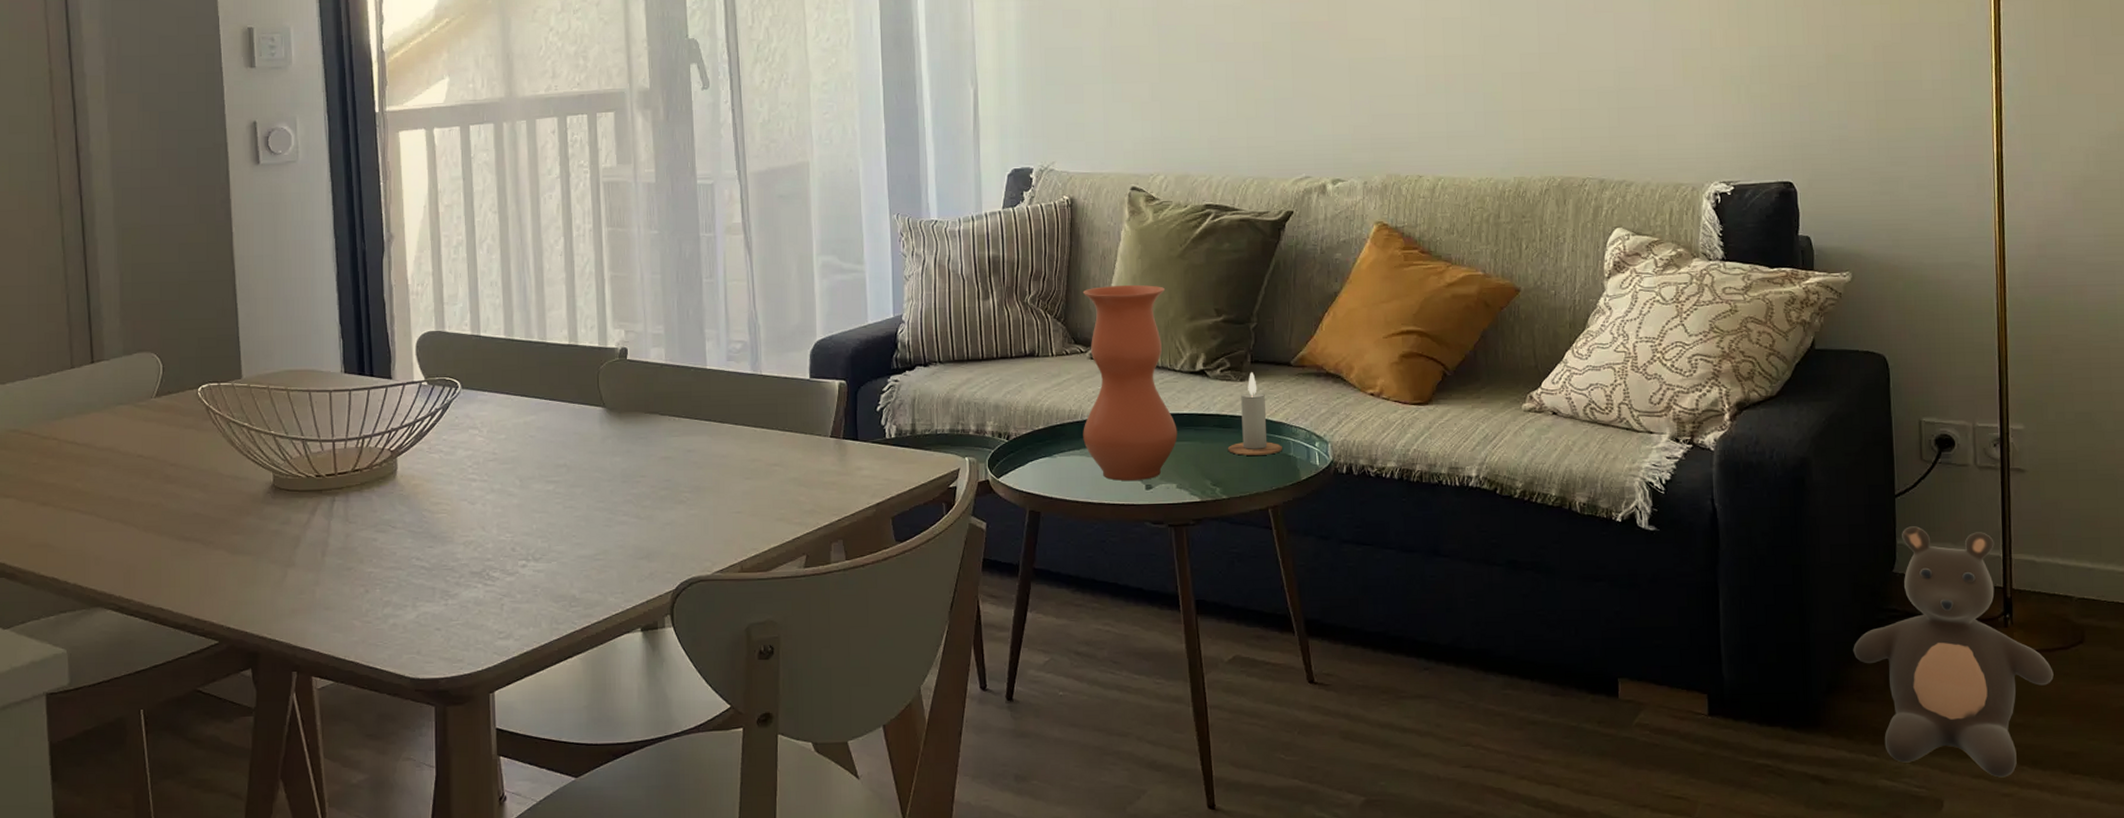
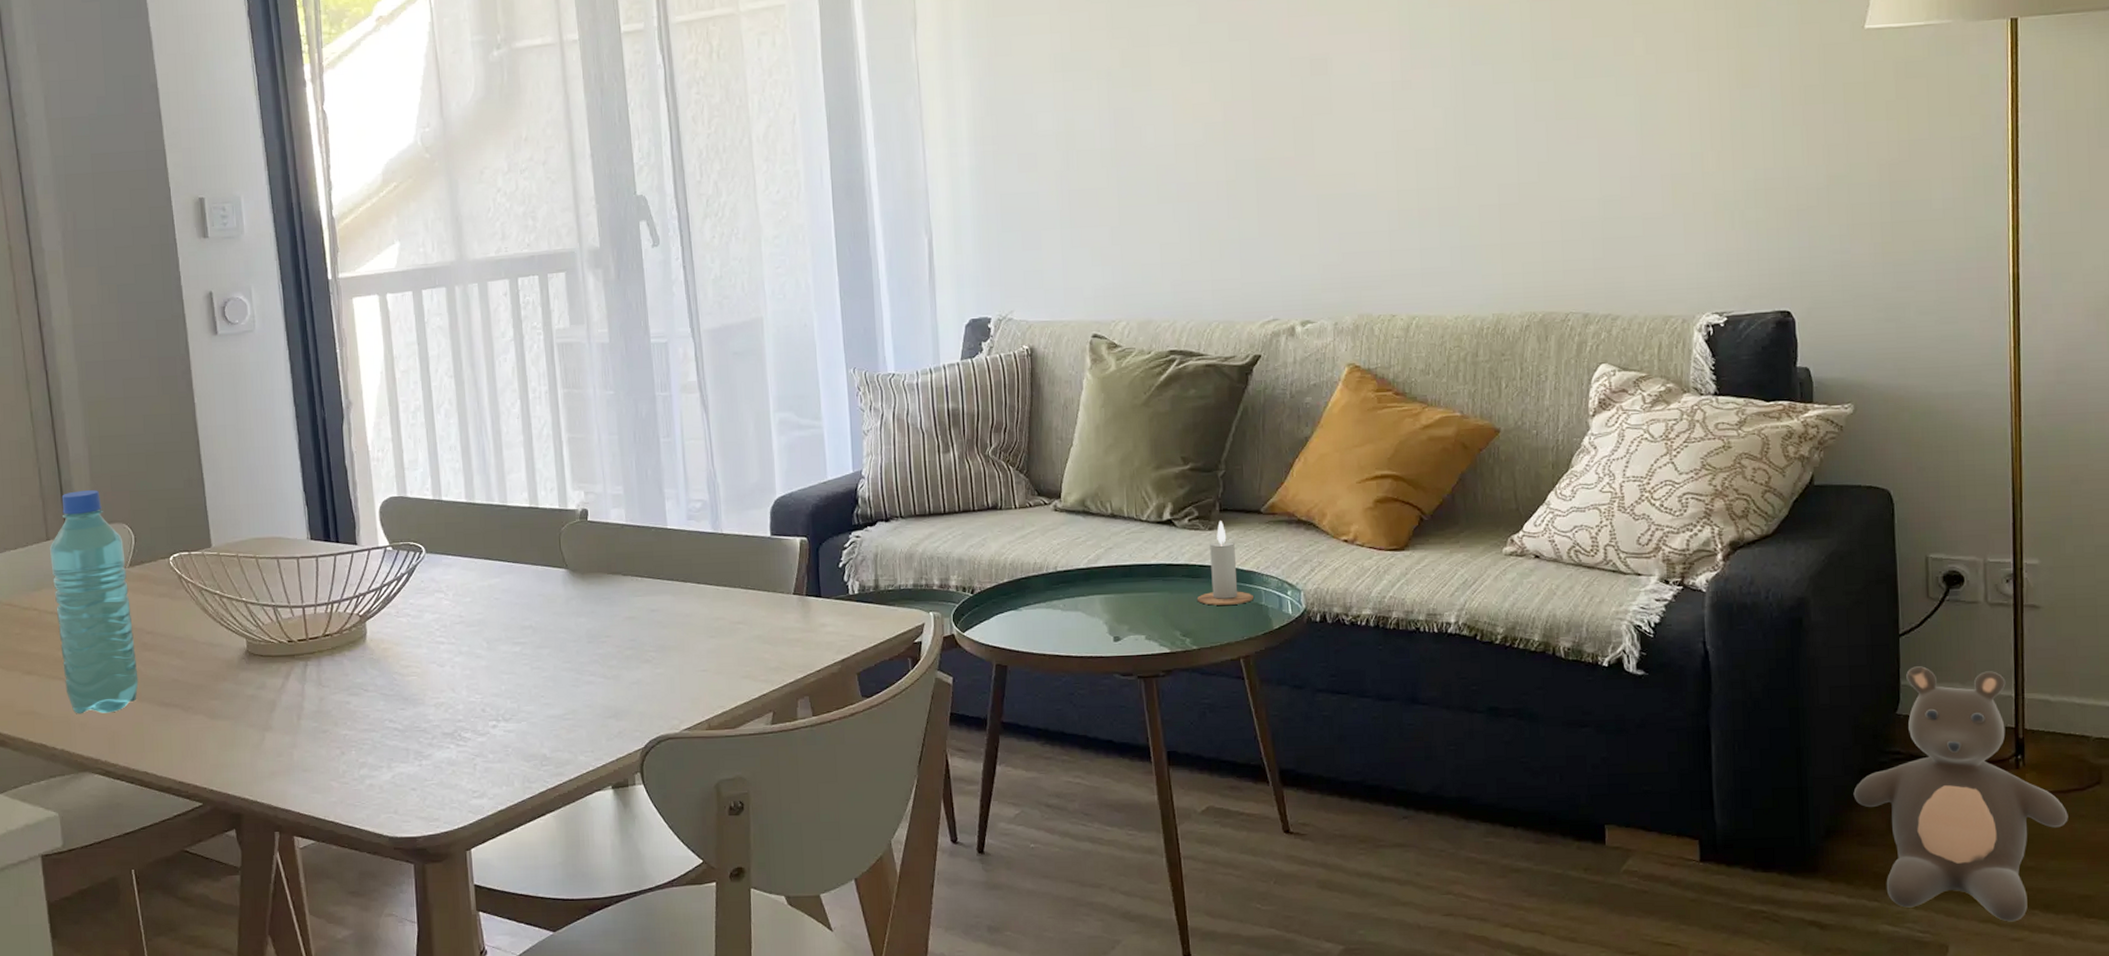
water bottle: none [74,318,159,548] -> present [50,490,139,714]
vase: present [1082,284,1178,481] -> none [1045,434,1145,633]

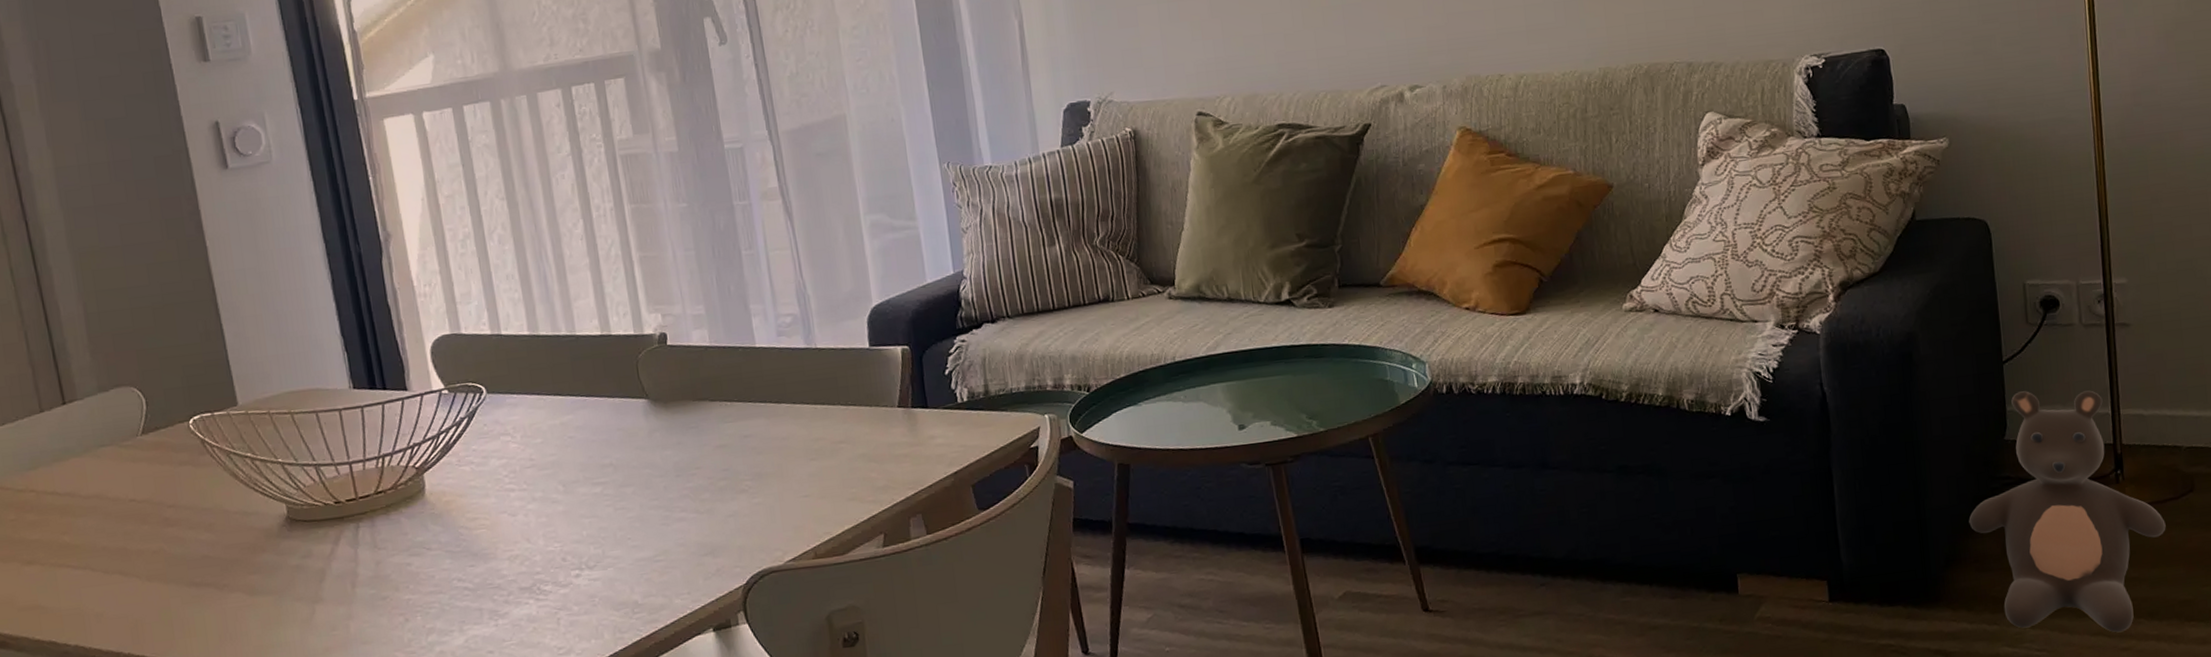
water bottle: present [50,490,139,714] -> none [44,351,162,604]
candle: present [1196,521,1253,606] -> none [1321,297,1378,385]

